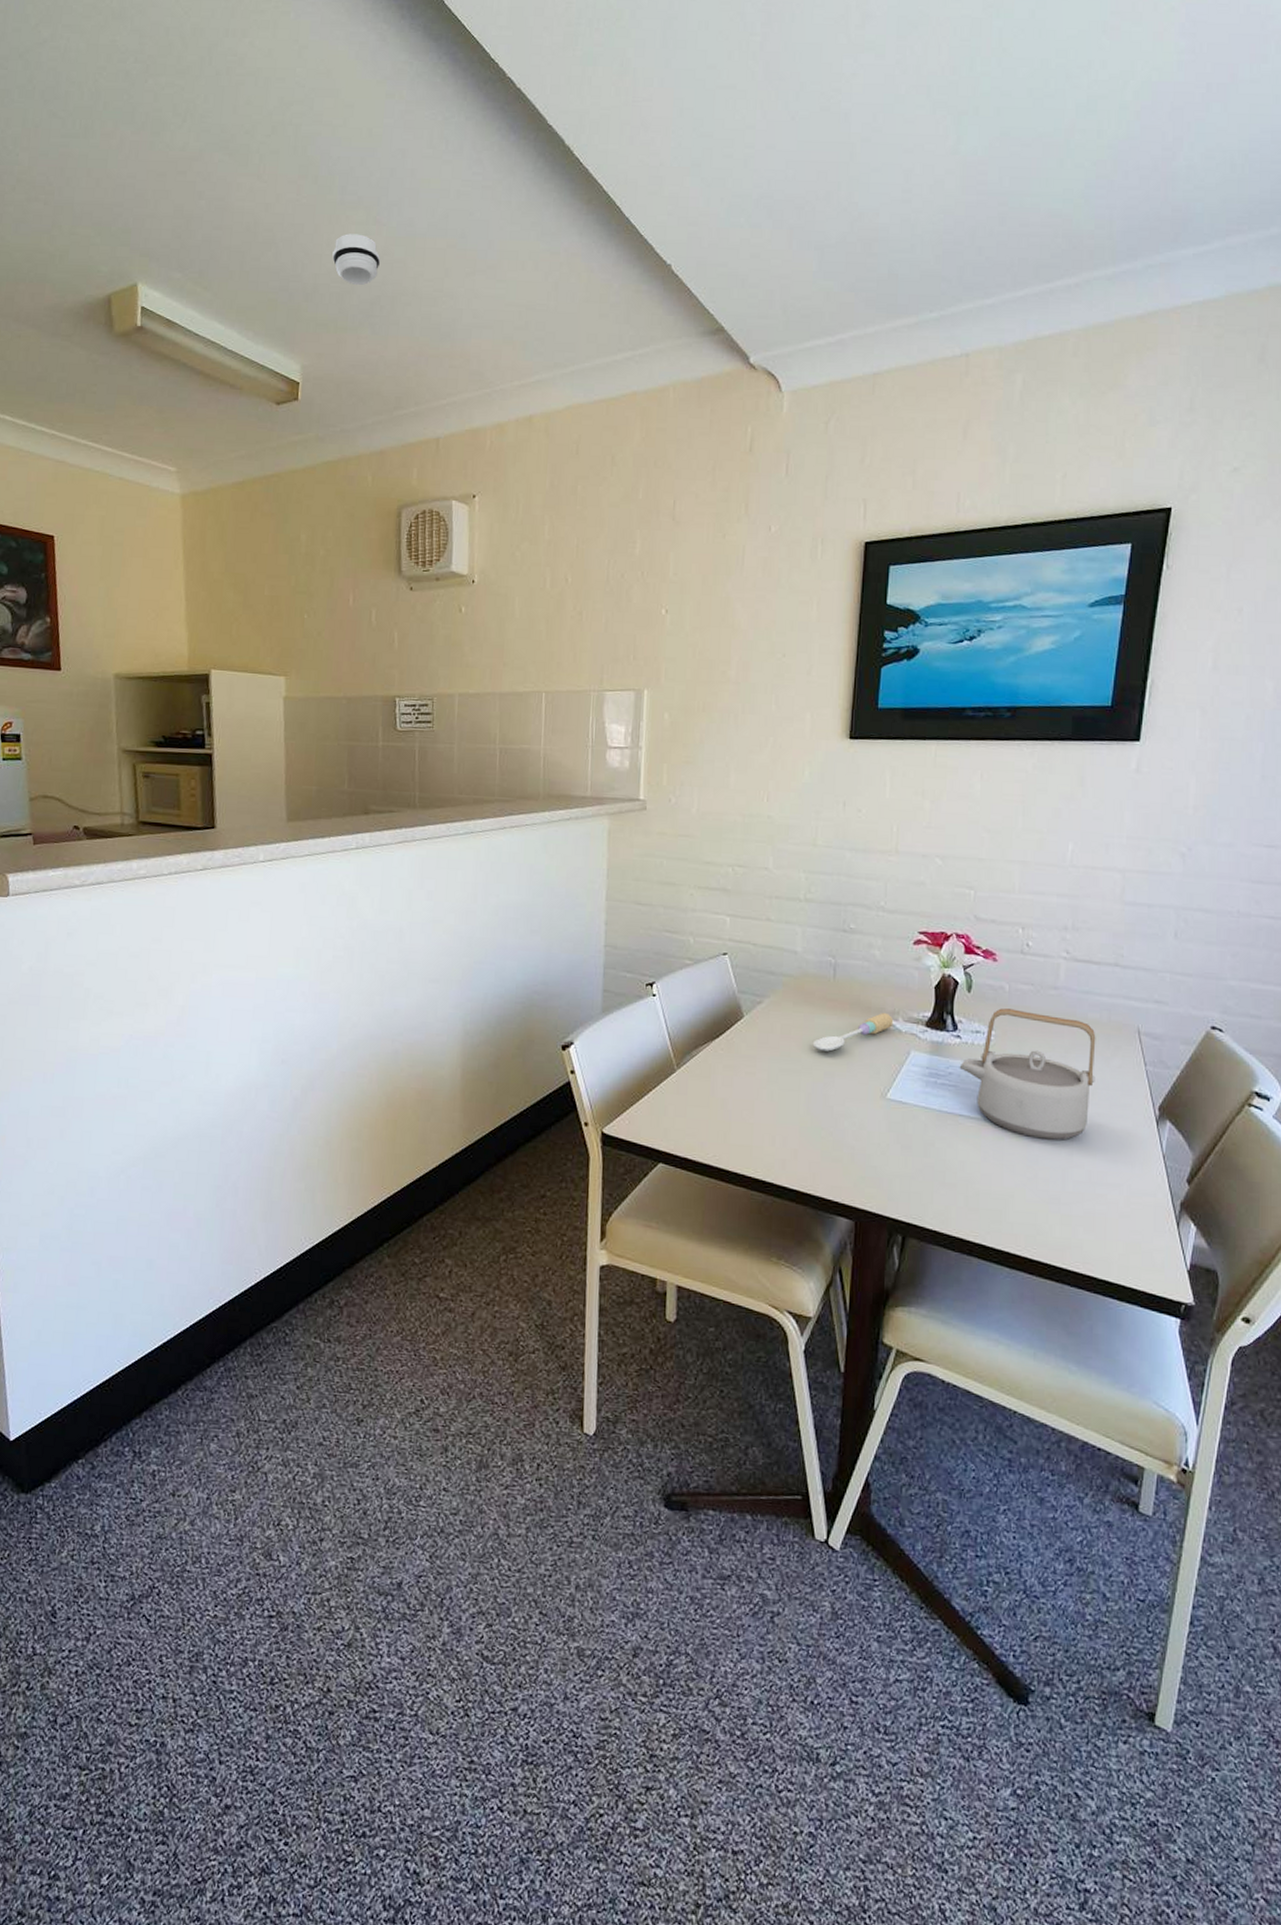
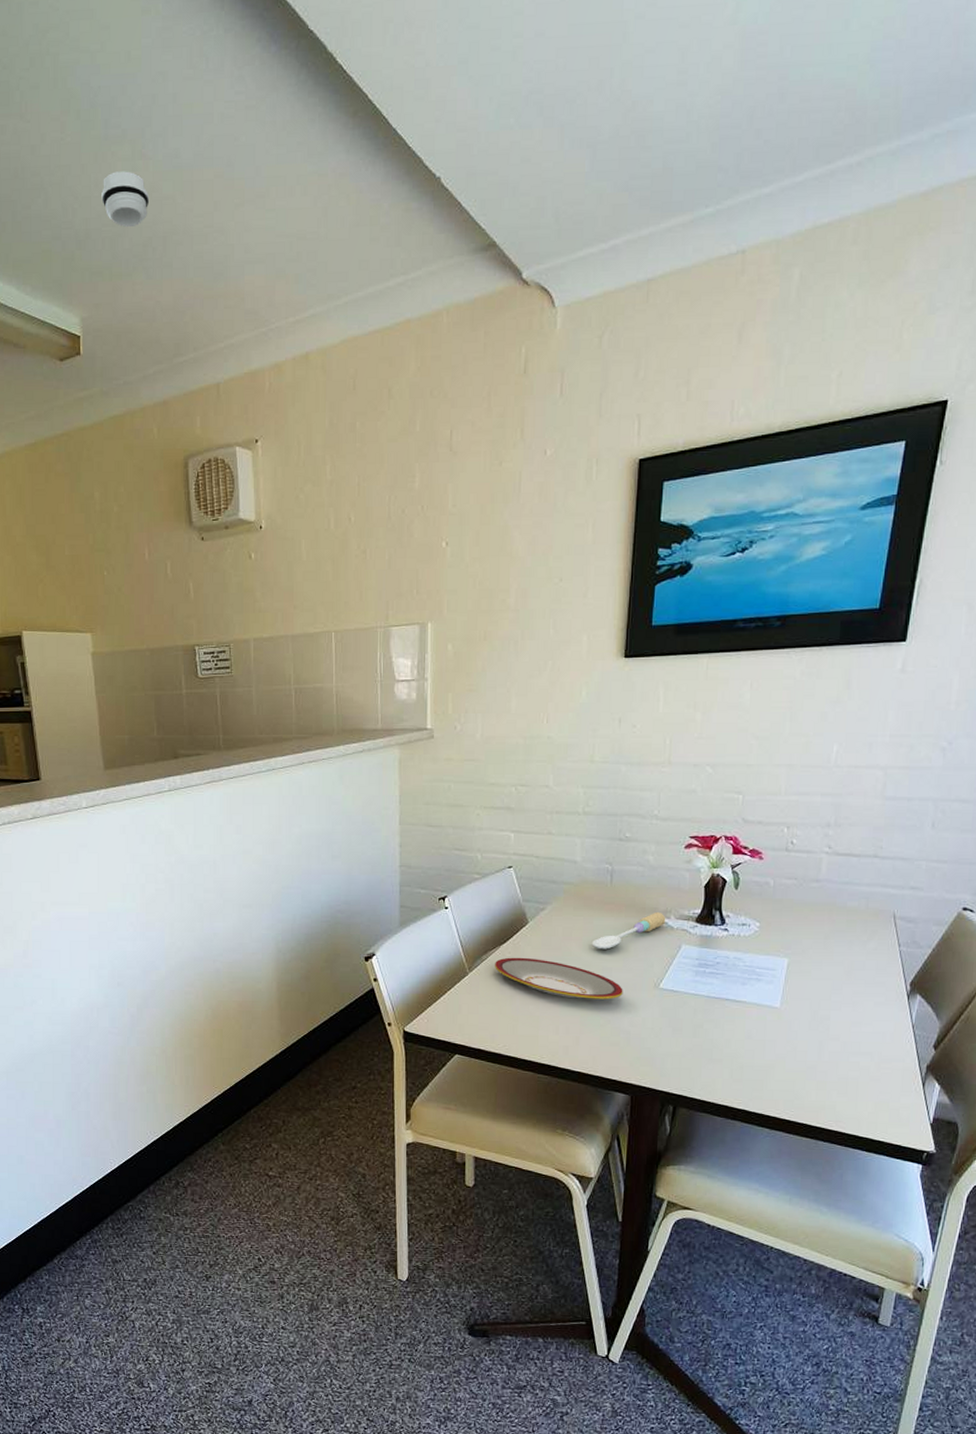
plate: none [706,1054,847,1109] -> present [495,957,623,999]
teapot: present [959,1008,1096,1141] -> none [726,902,854,1017]

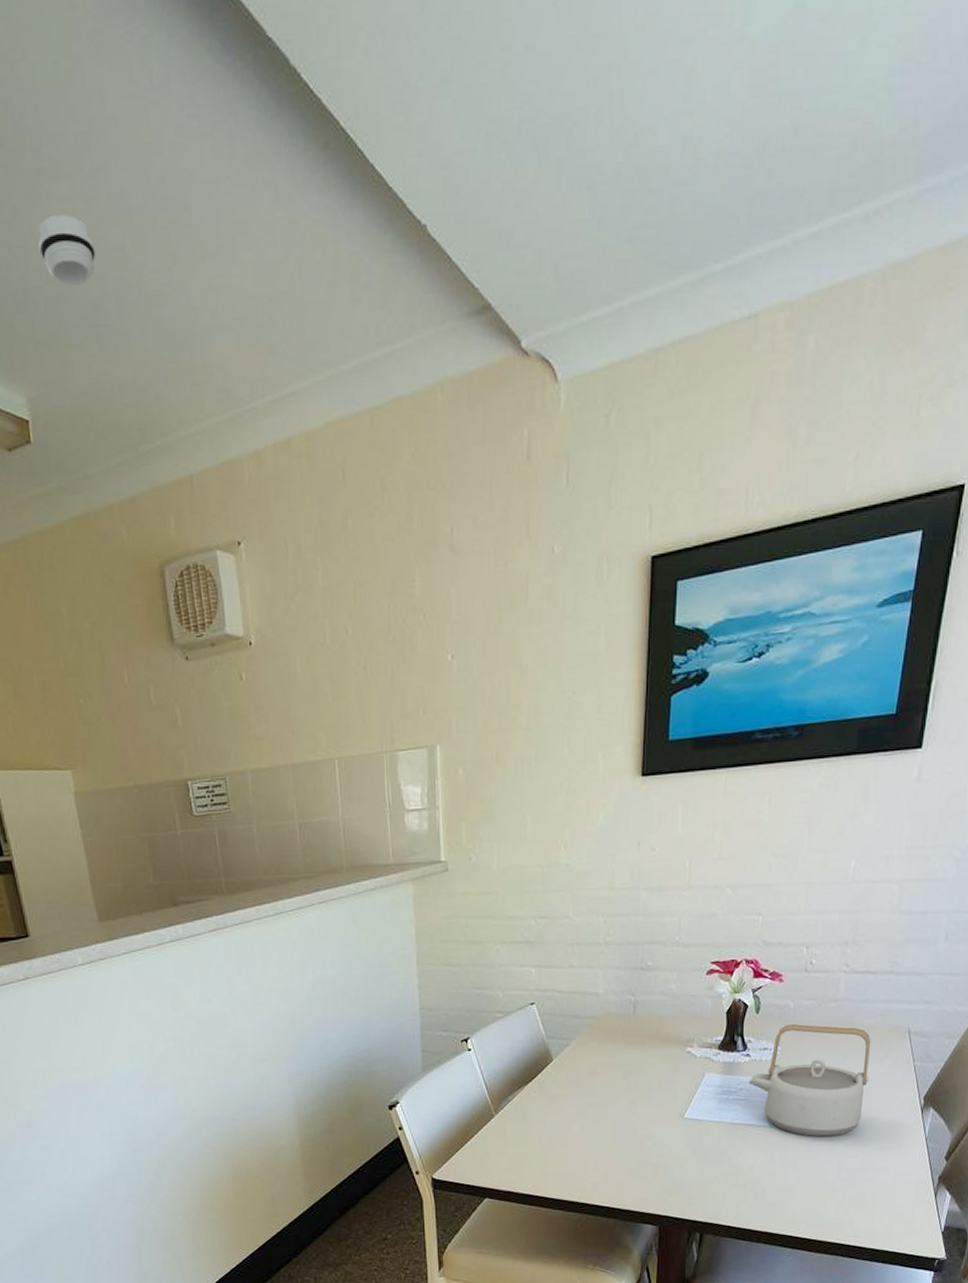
plate: present [495,957,623,999] -> none [521,1095,649,1135]
spoon: present [591,912,666,950] -> none [616,1042,689,1083]
teapot: none [726,902,854,1017] -> present [748,1024,871,1137]

